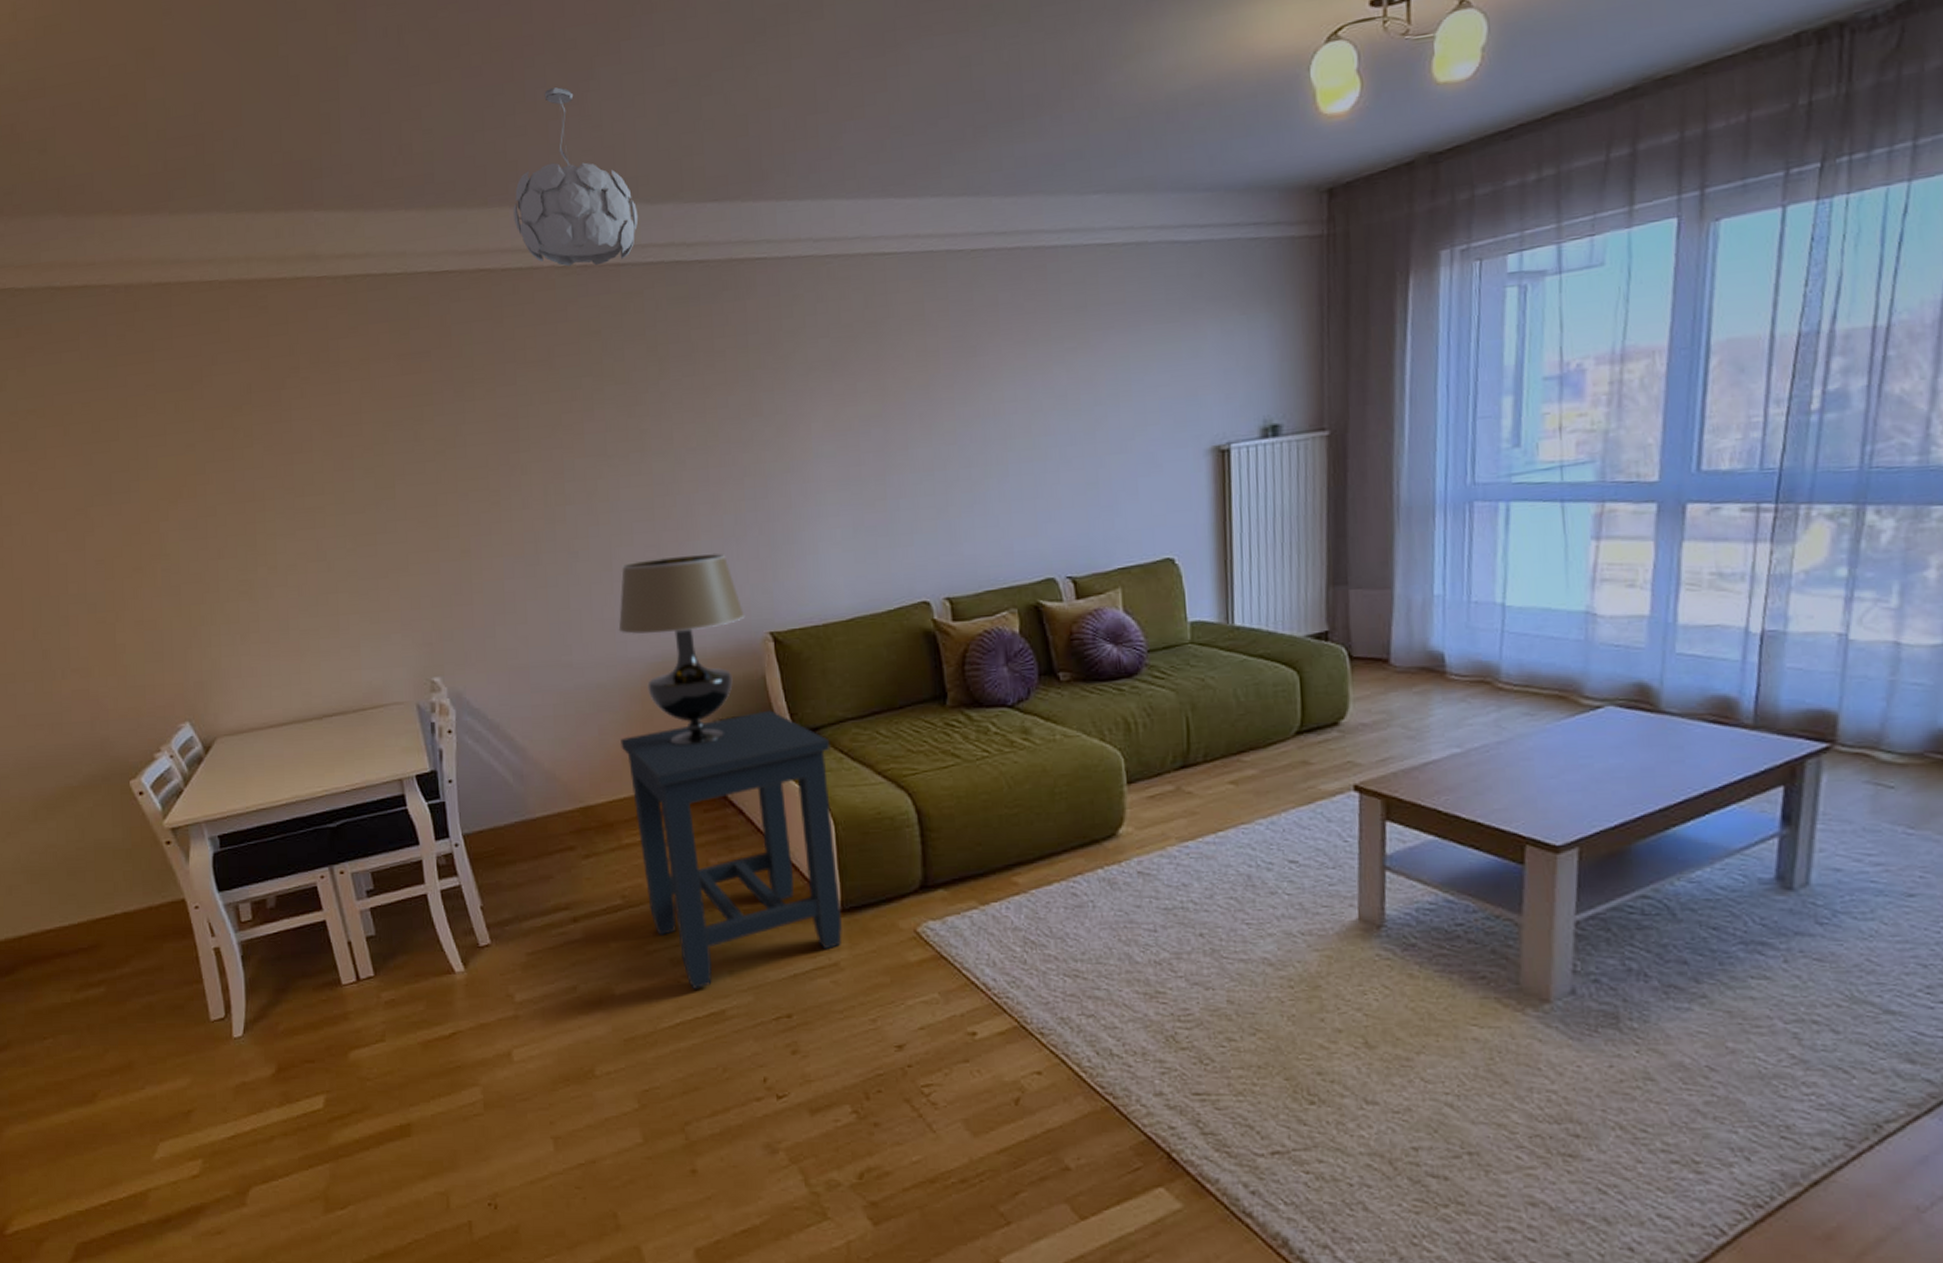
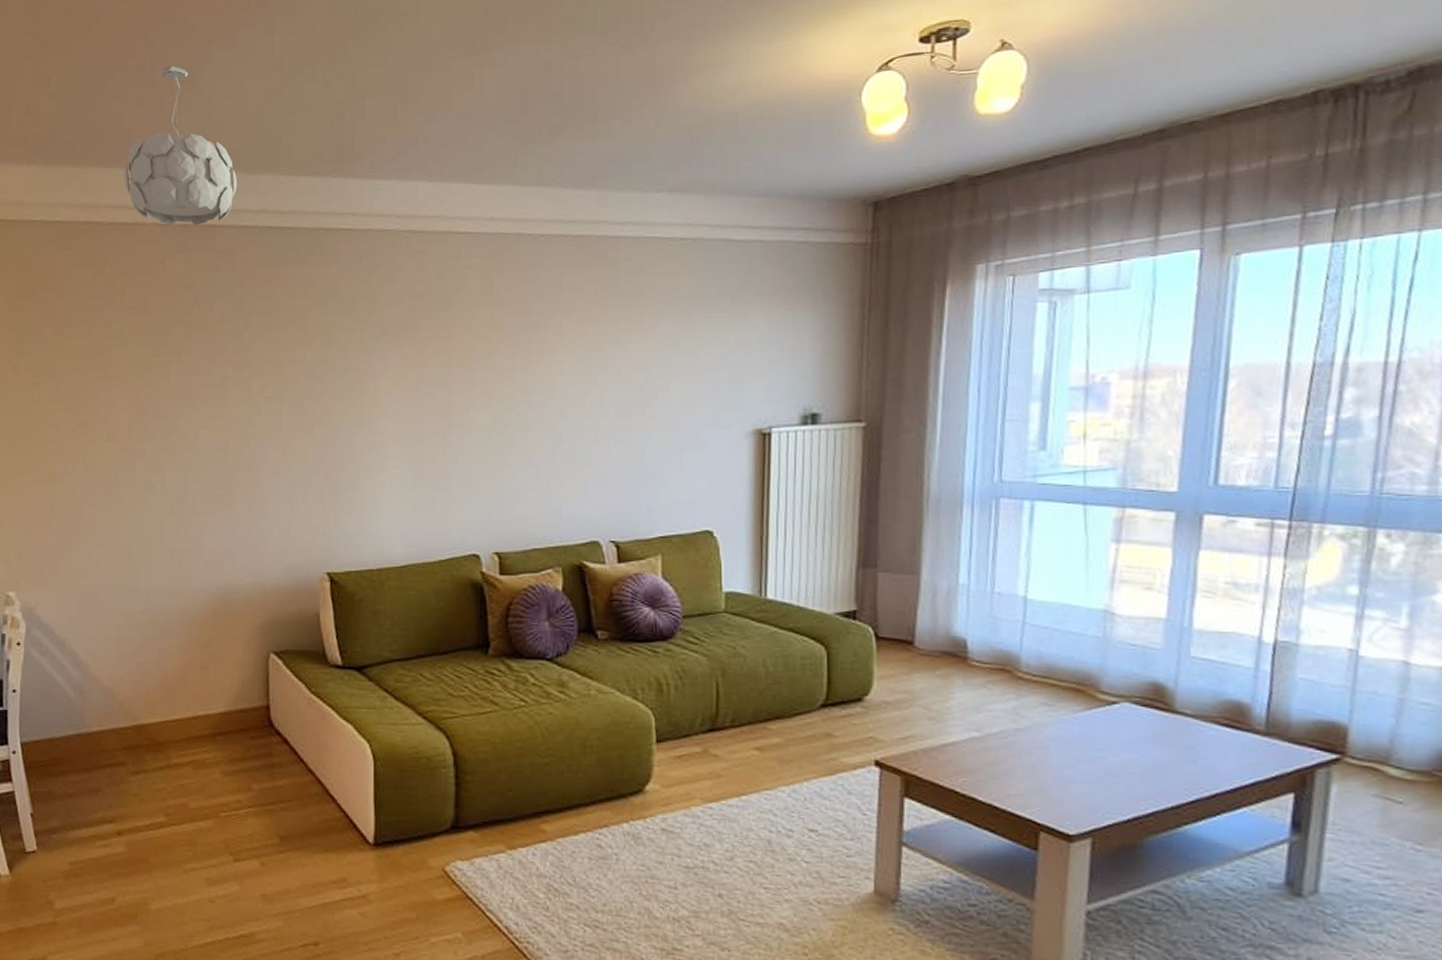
table lamp: present [618,553,745,746] -> none [185,494,305,674]
side table: present [621,710,842,989] -> none [178,646,376,910]

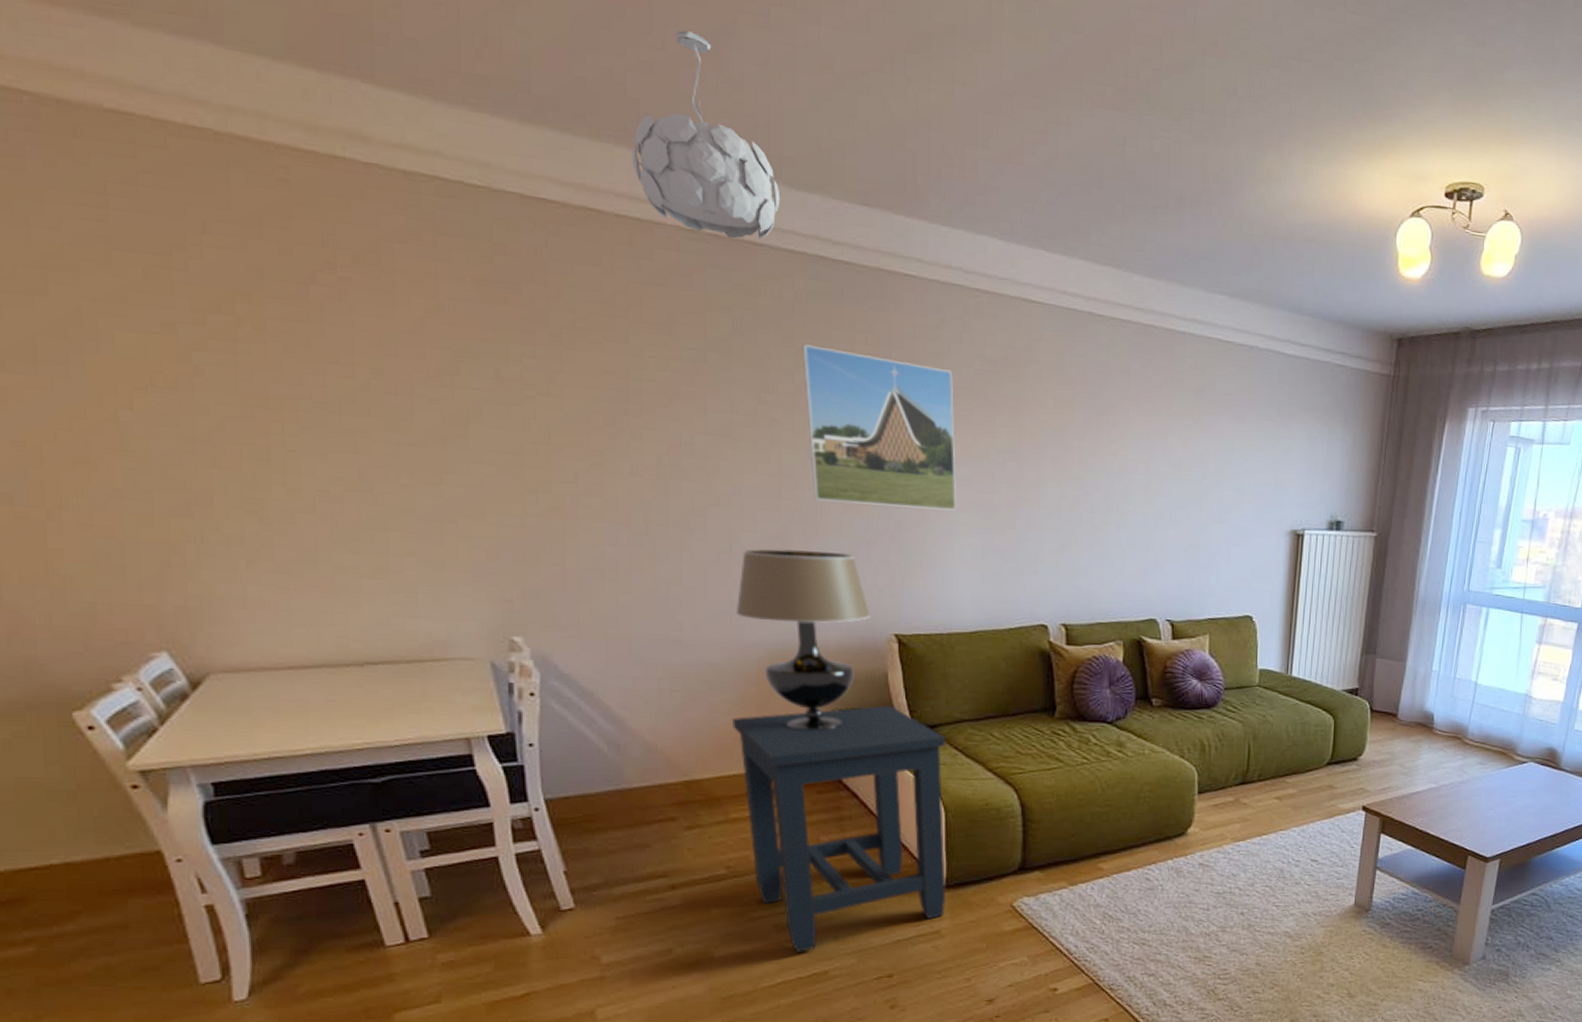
side table: none [178,646,376,910] -> present [733,705,946,952]
table lamp: none [185,494,305,674] -> present [735,548,871,731]
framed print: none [251,306,388,447] -> present [802,344,957,511]

